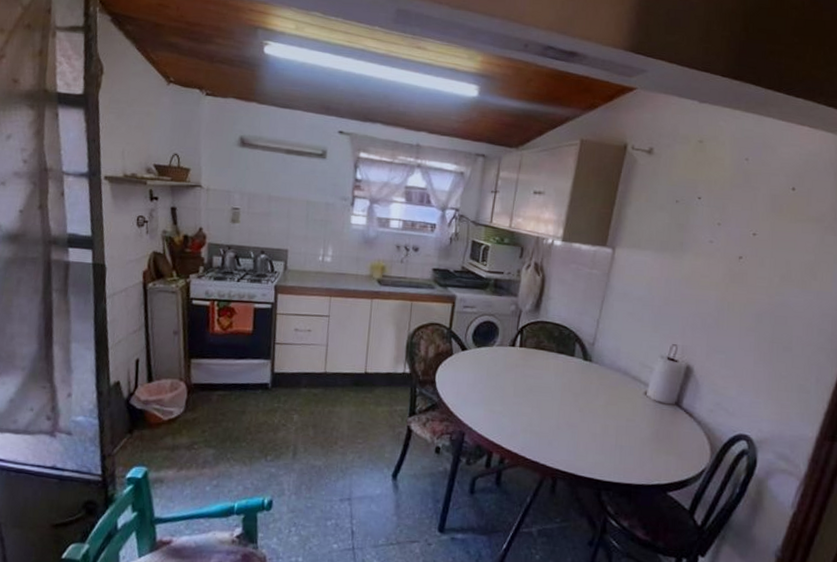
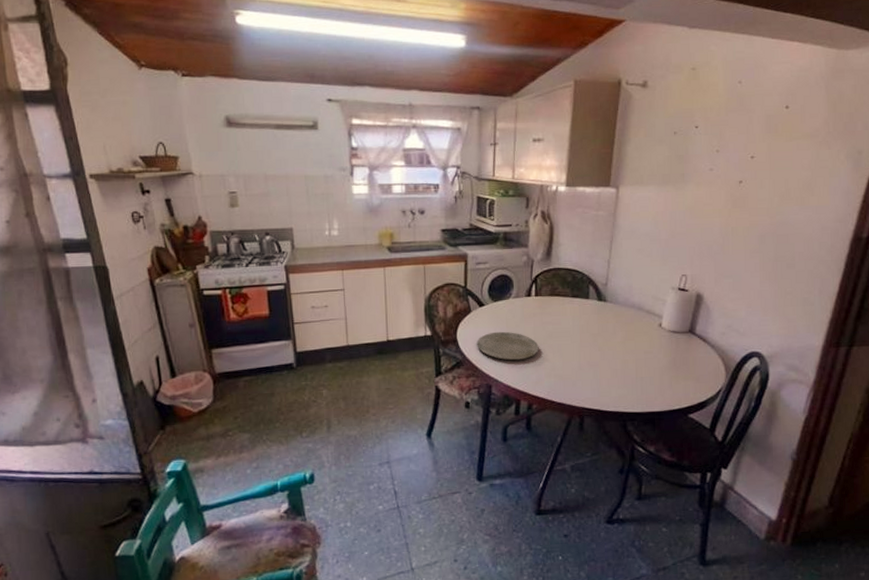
plate: none [454,378,518,411] -> present [477,331,539,361]

